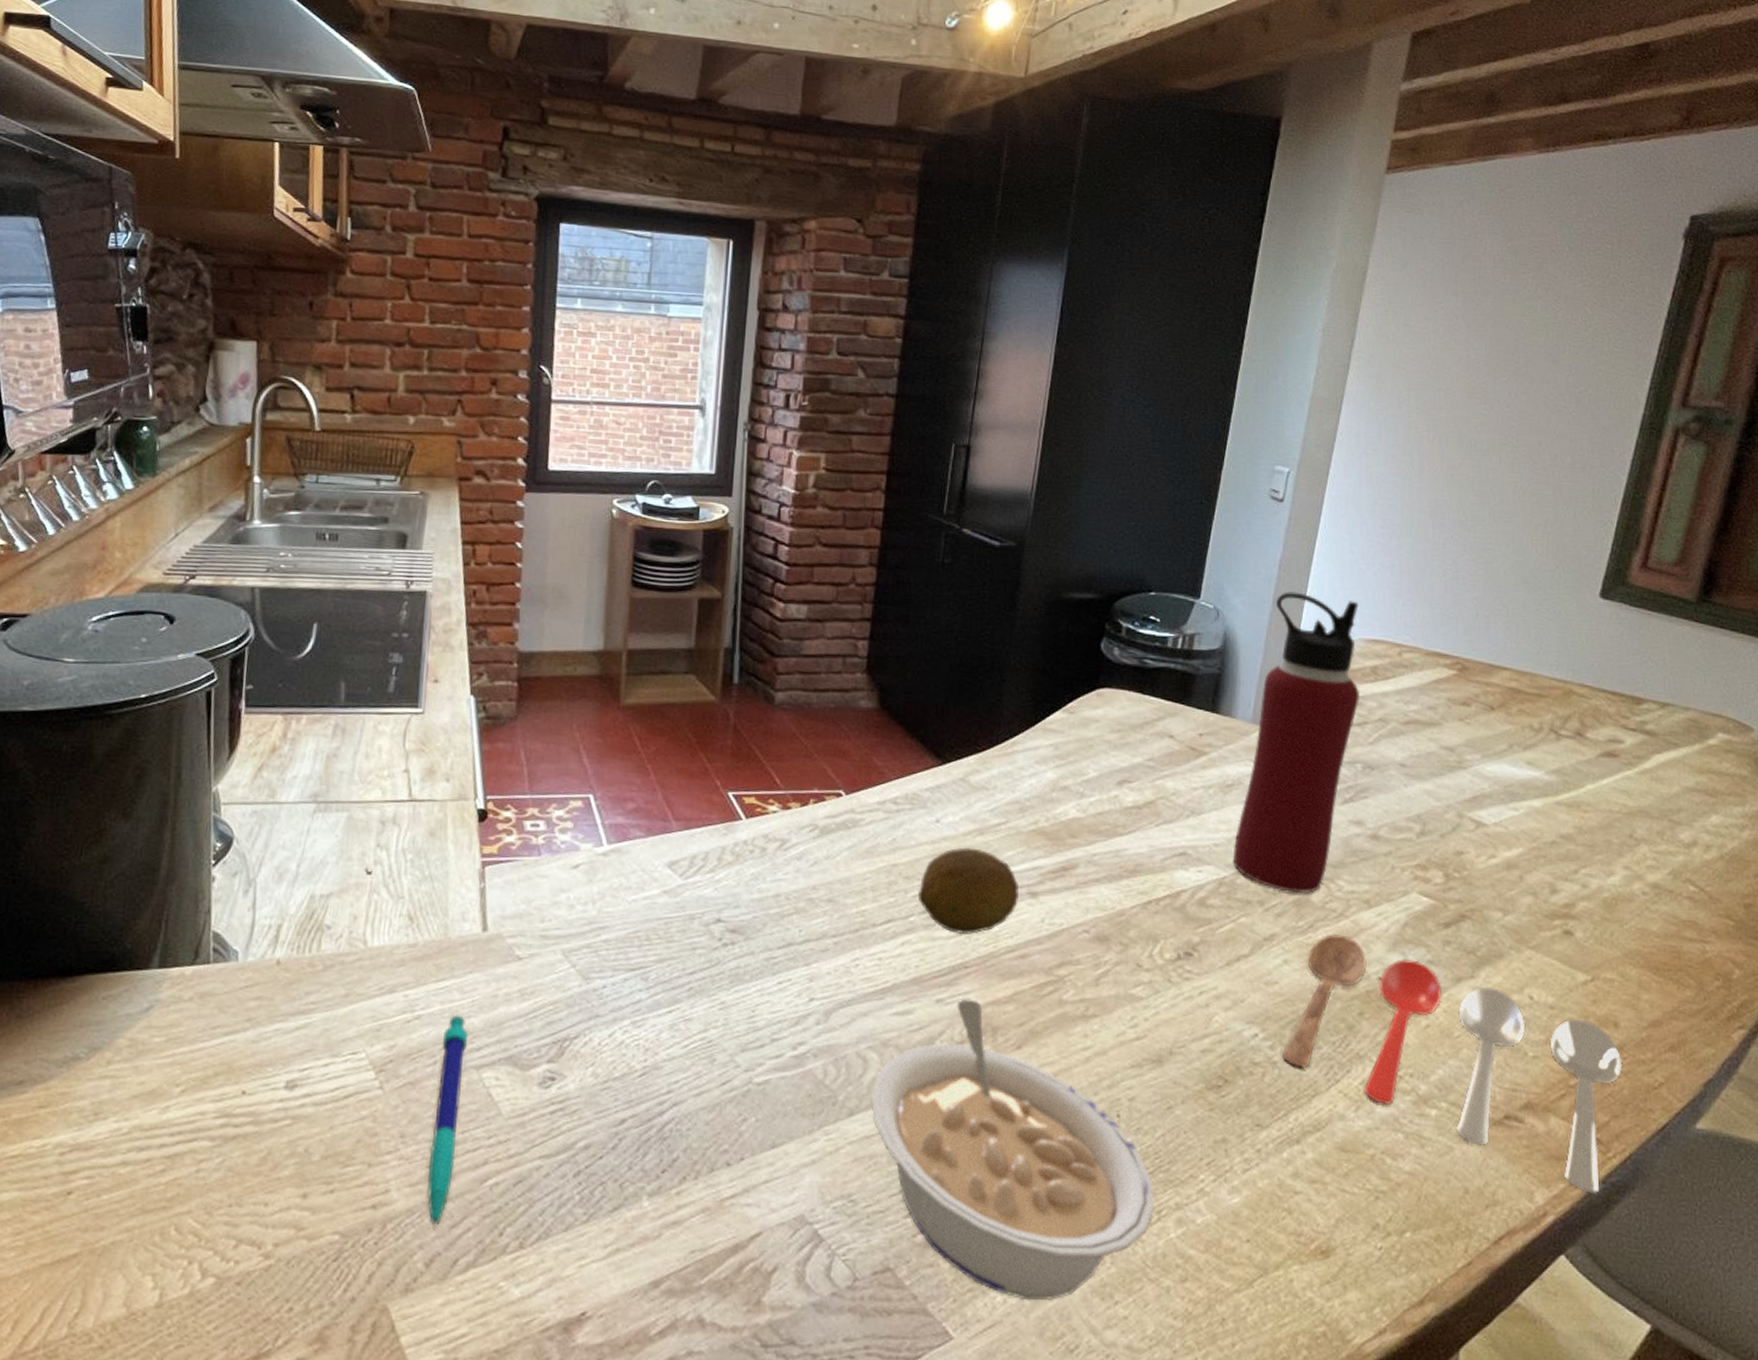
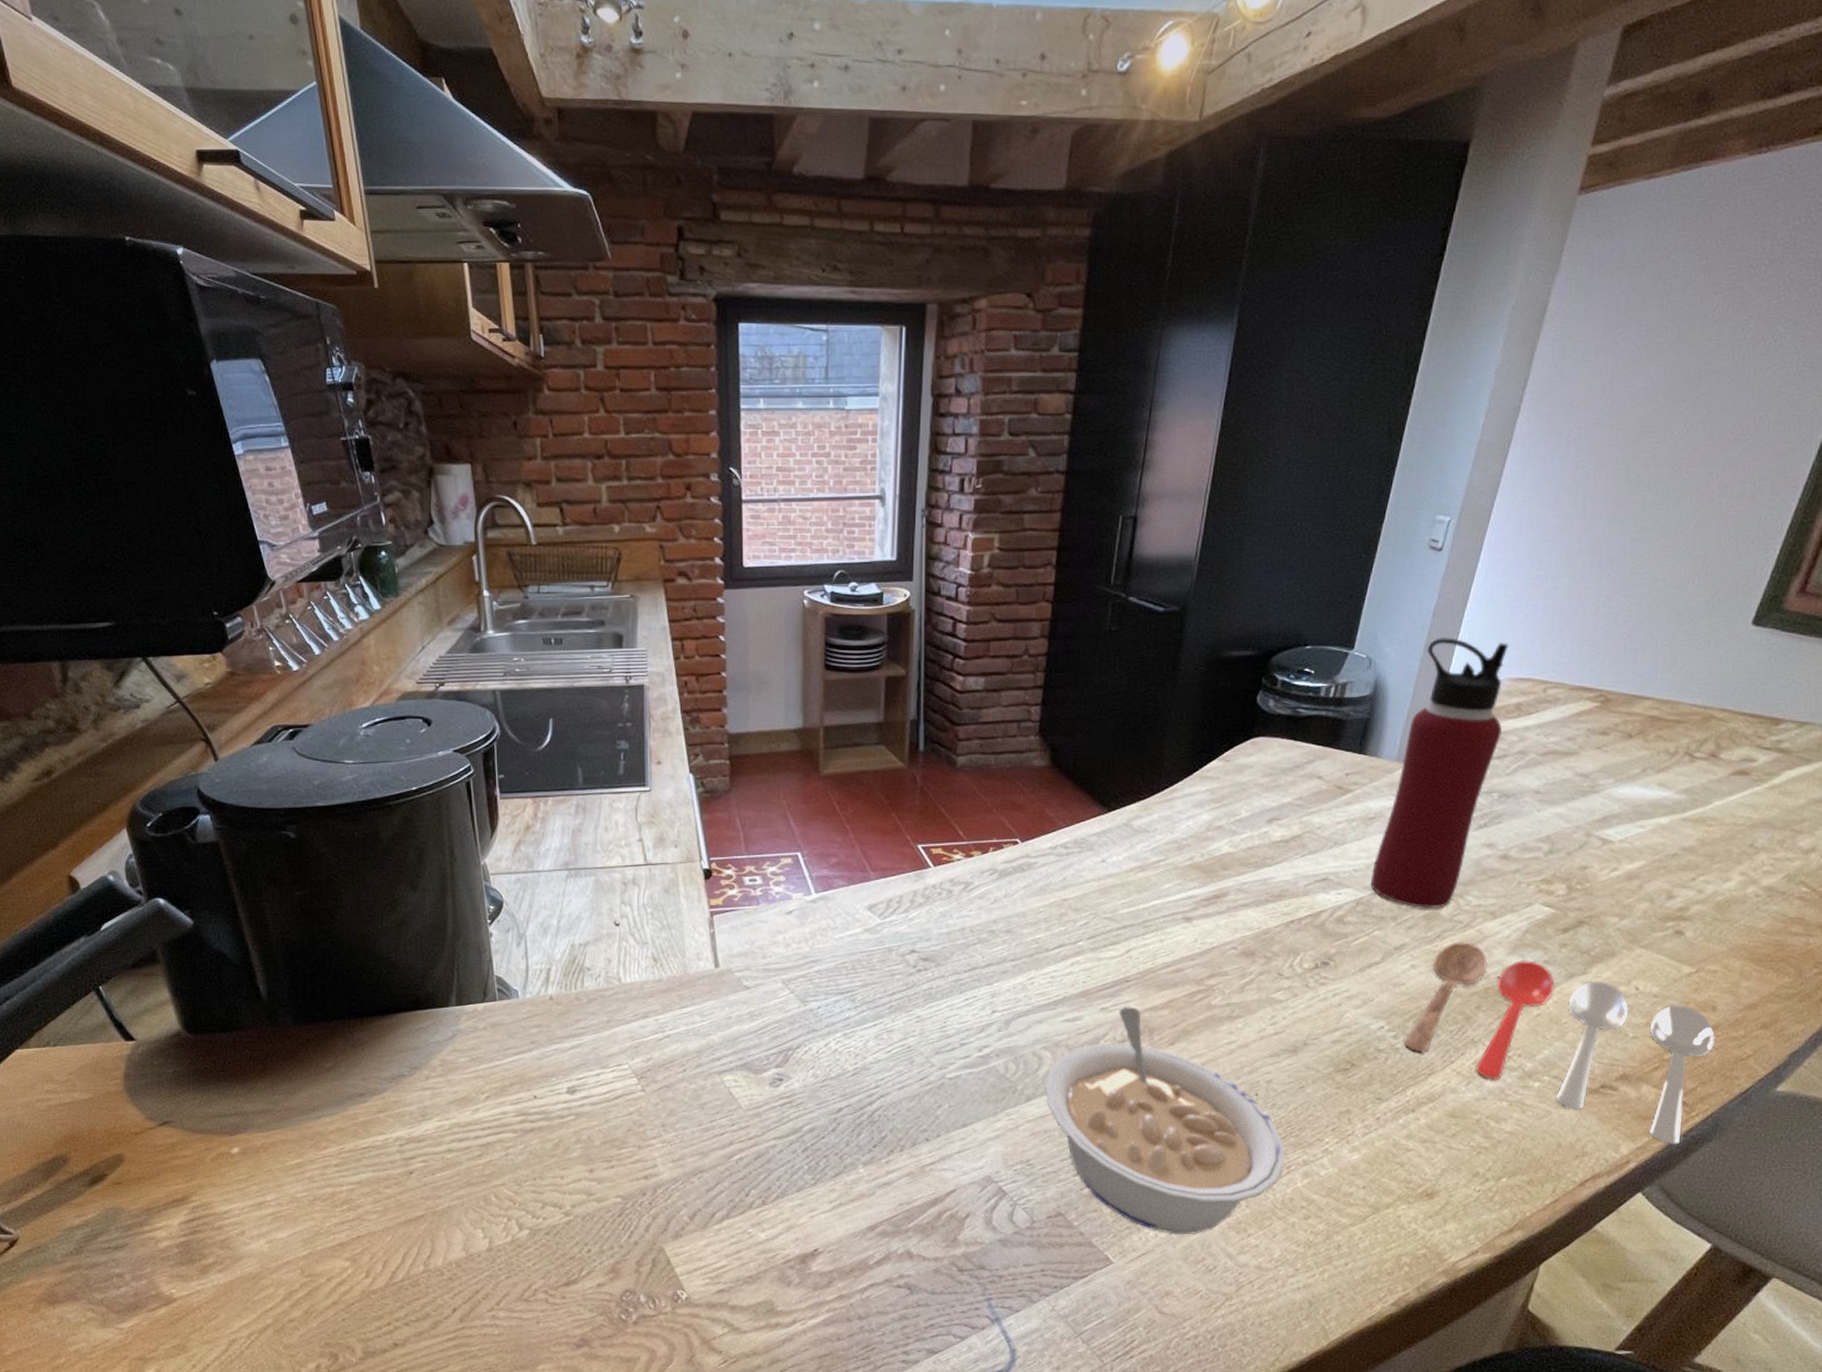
pen: present [427,1015,469,1231] -> none [686,1033,710,1193]
fruit: present [918,847,1020,935] -> none [1086,882,1176,955]

